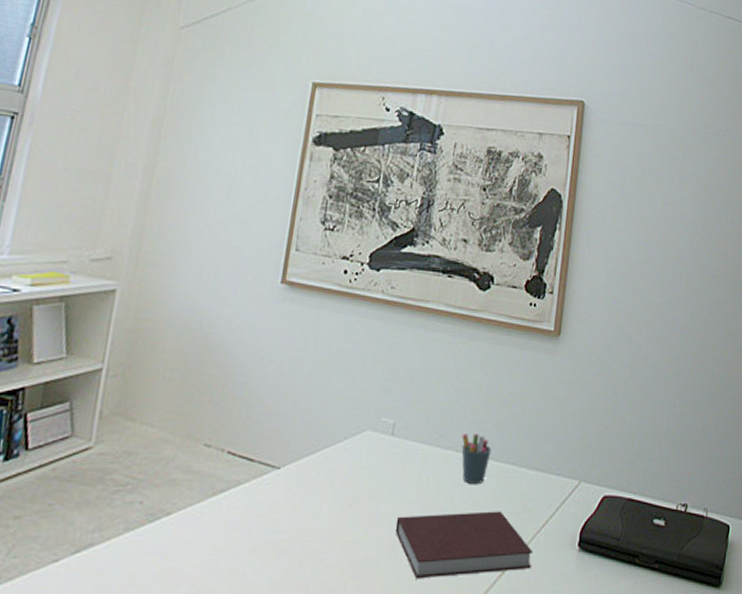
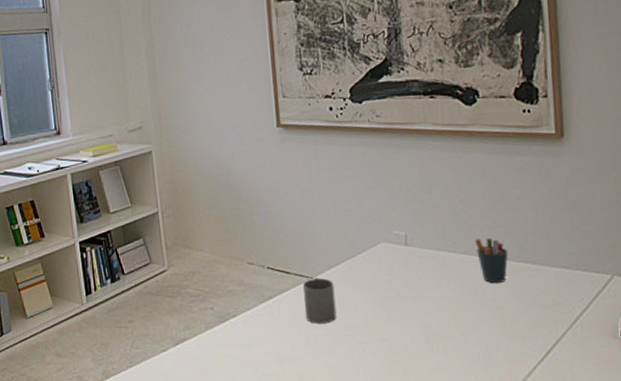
mug: none [260,467,303,526] -> present [303,277,337,324]
notebook: present [395,511,534,579] -> none [425,306,573,365]

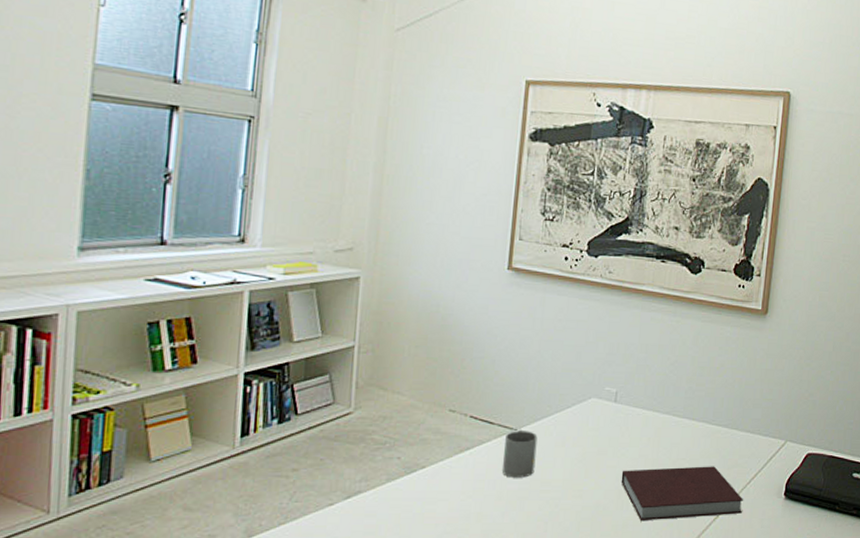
notebook: none [425,306,573,365] -> present [621,466,744,522]
pen holder: present [474,238,509,284] -> none [677,400,706,444]

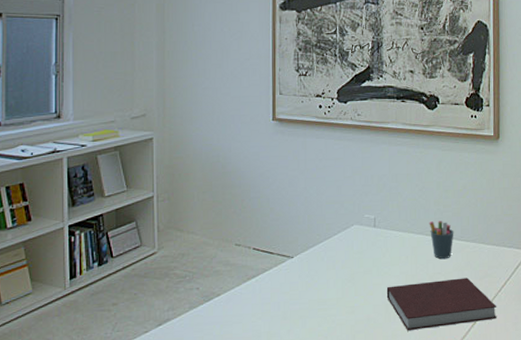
mug: present [502,429,538,478] -> none [284,257,312,300]
pen holder: none [677,400,706,444] -> present [429,221,454,260]

